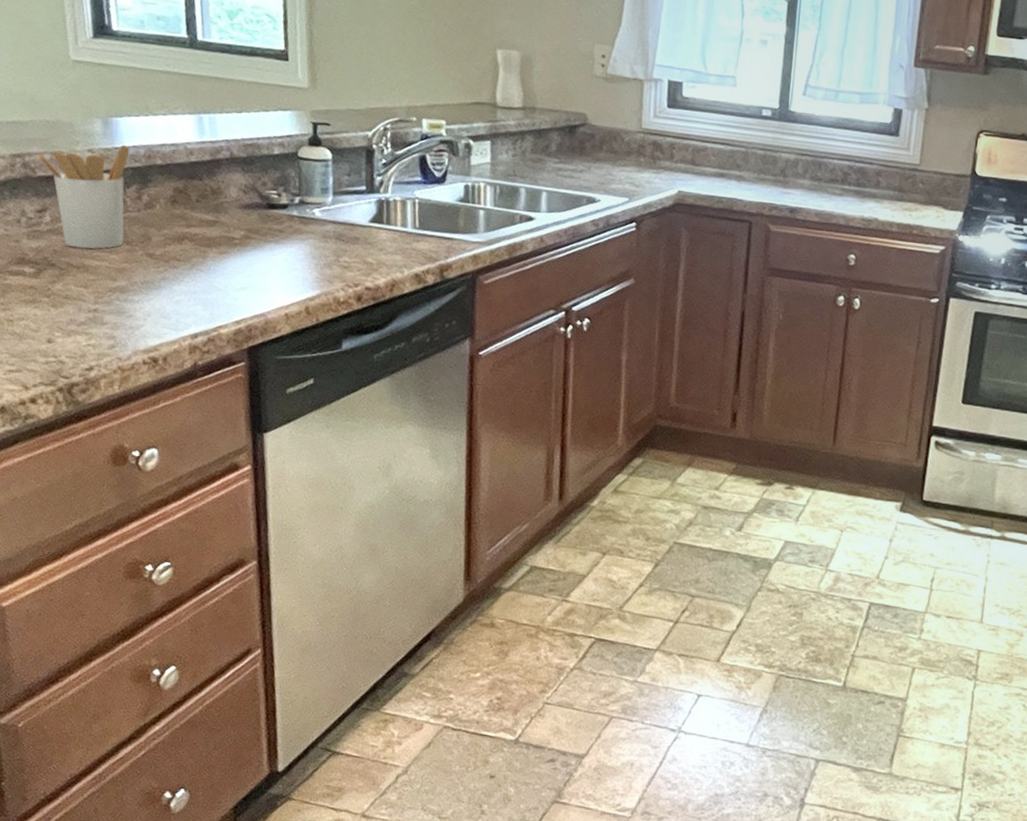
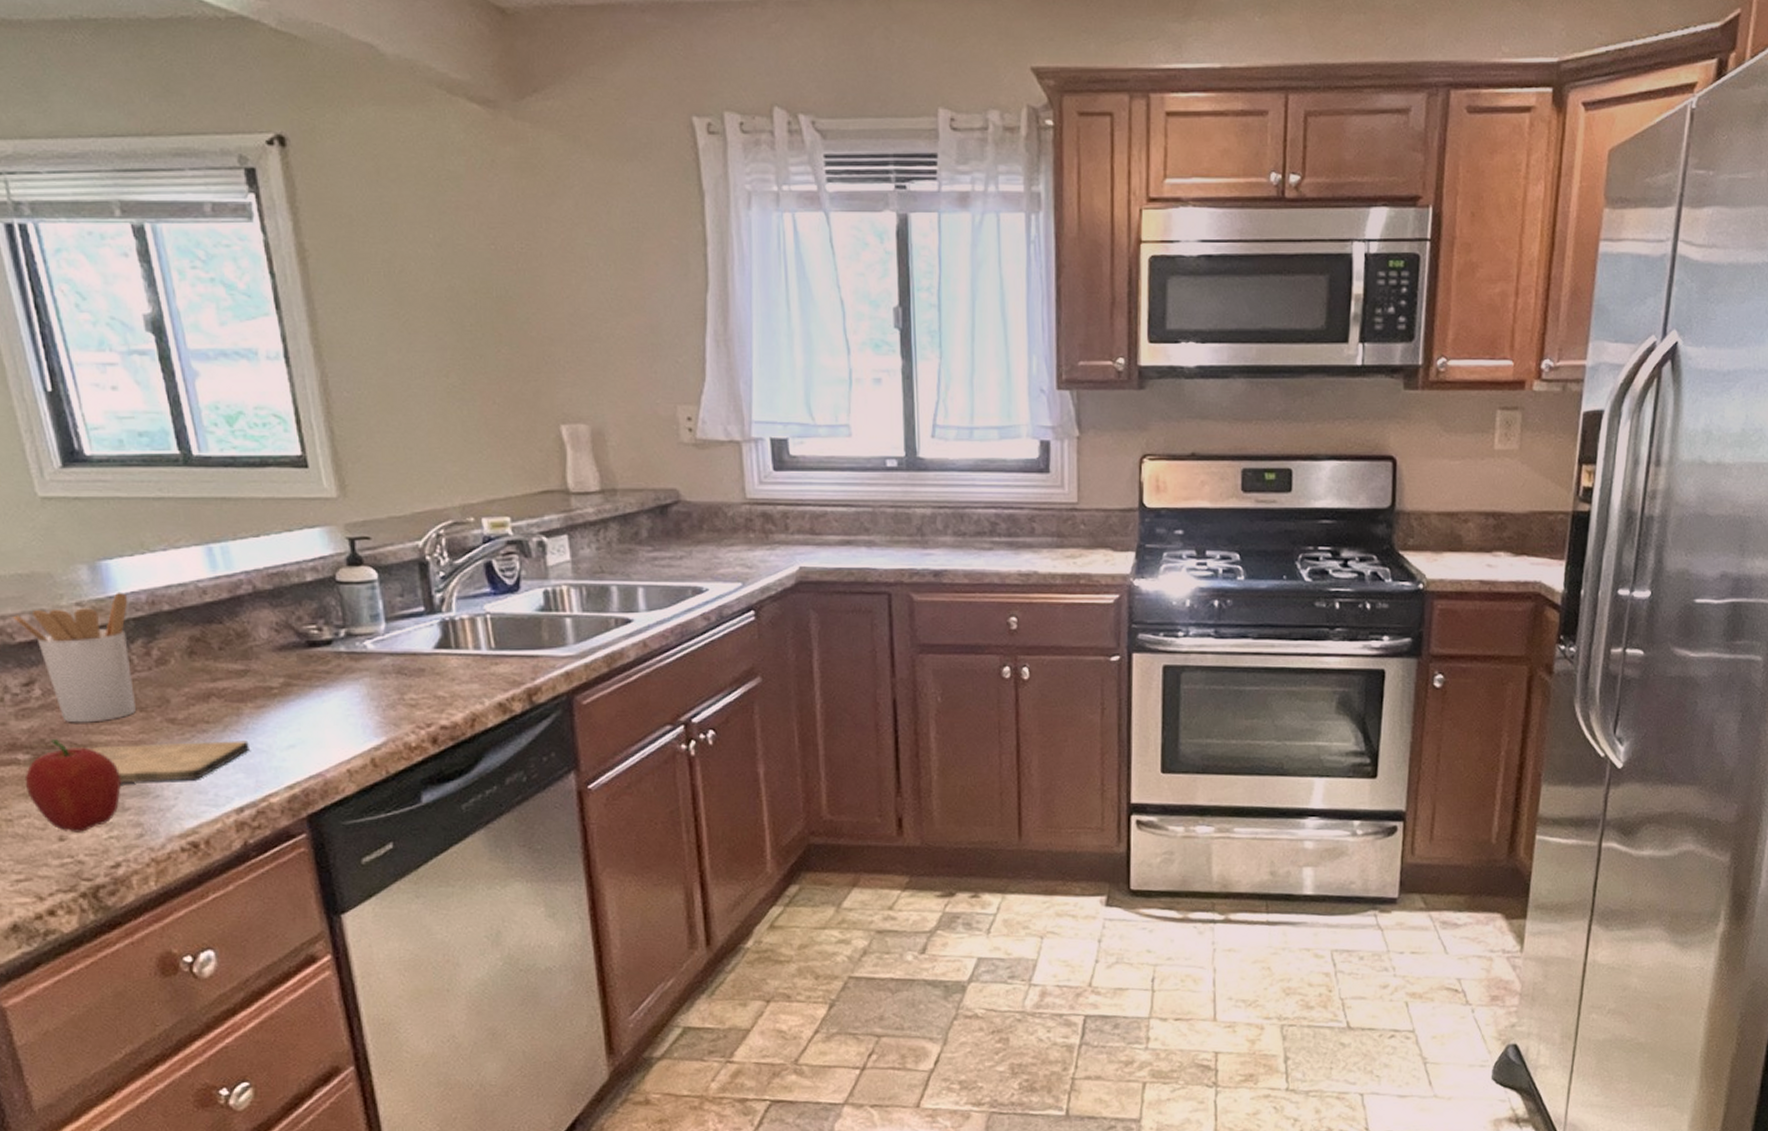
fruit: none [27,259,103,338] -> present [25,739,121,833]
cutting board: none [82,269,209,306] -> present [89,741,249,784]

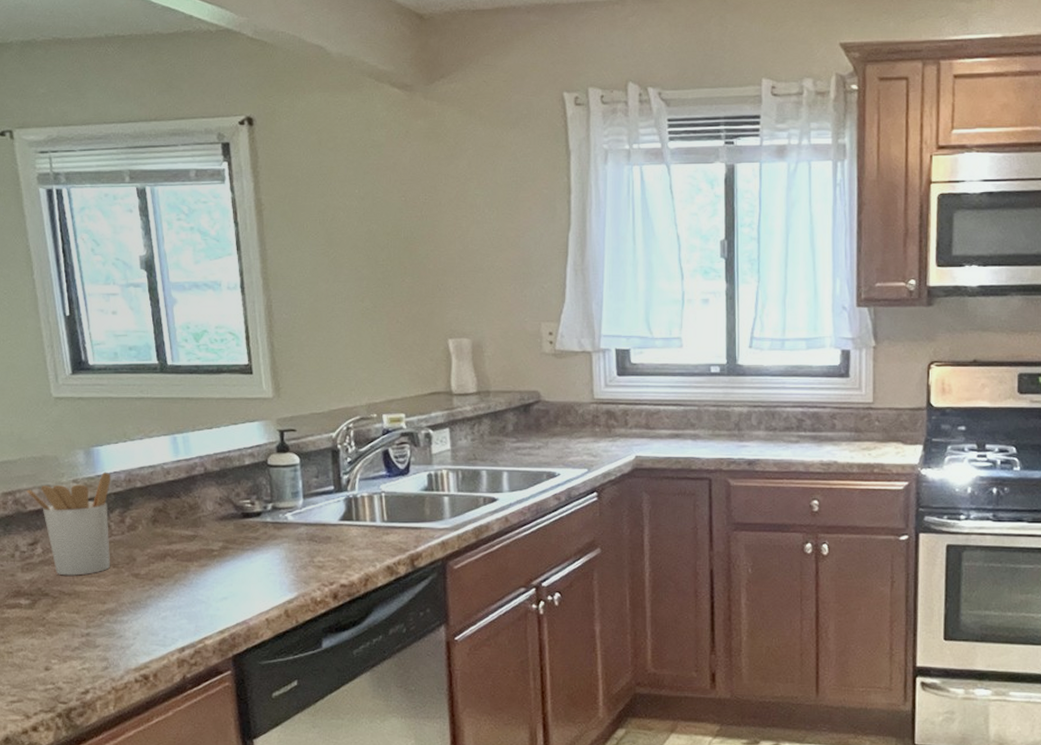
fruit: present [25,739,121,833] -> none [24,588,94,664]
cutting board: present [89,741,249,784] -> none [73,593,192,626]

